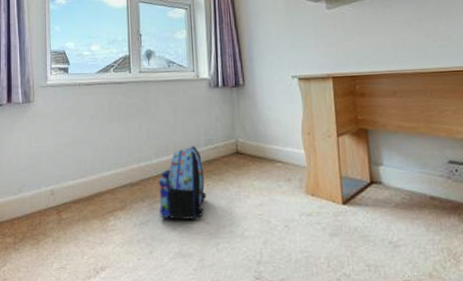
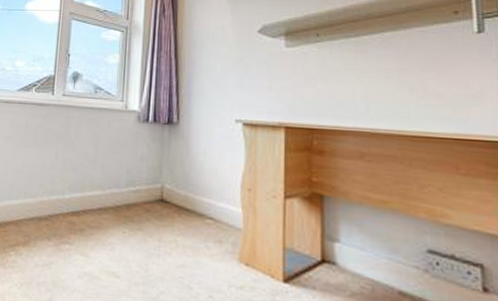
backpack: present [158,146,206,220] -> none [65,185,121,271]

